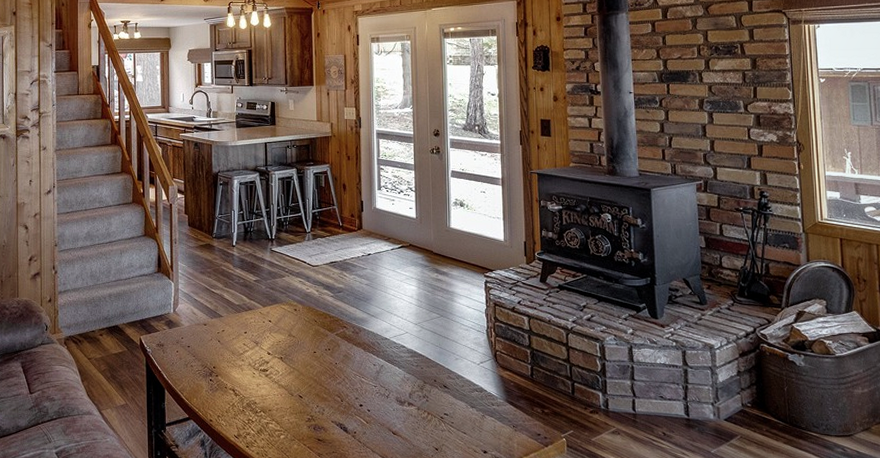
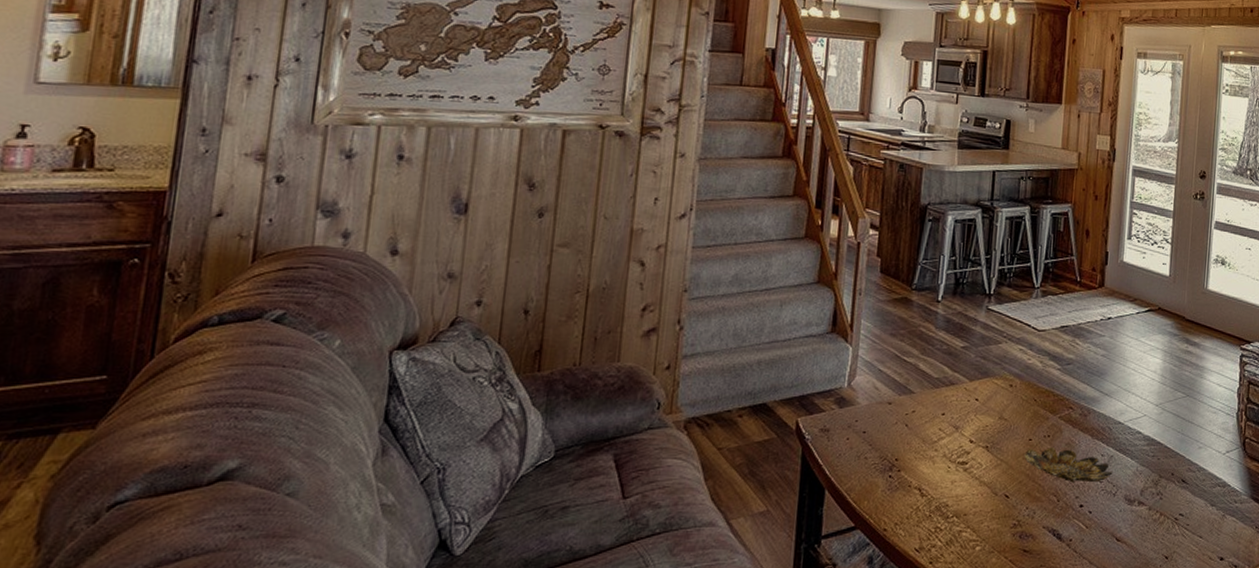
bowl: none [310,358,385,387] -> present [1023,448,1113,483]

